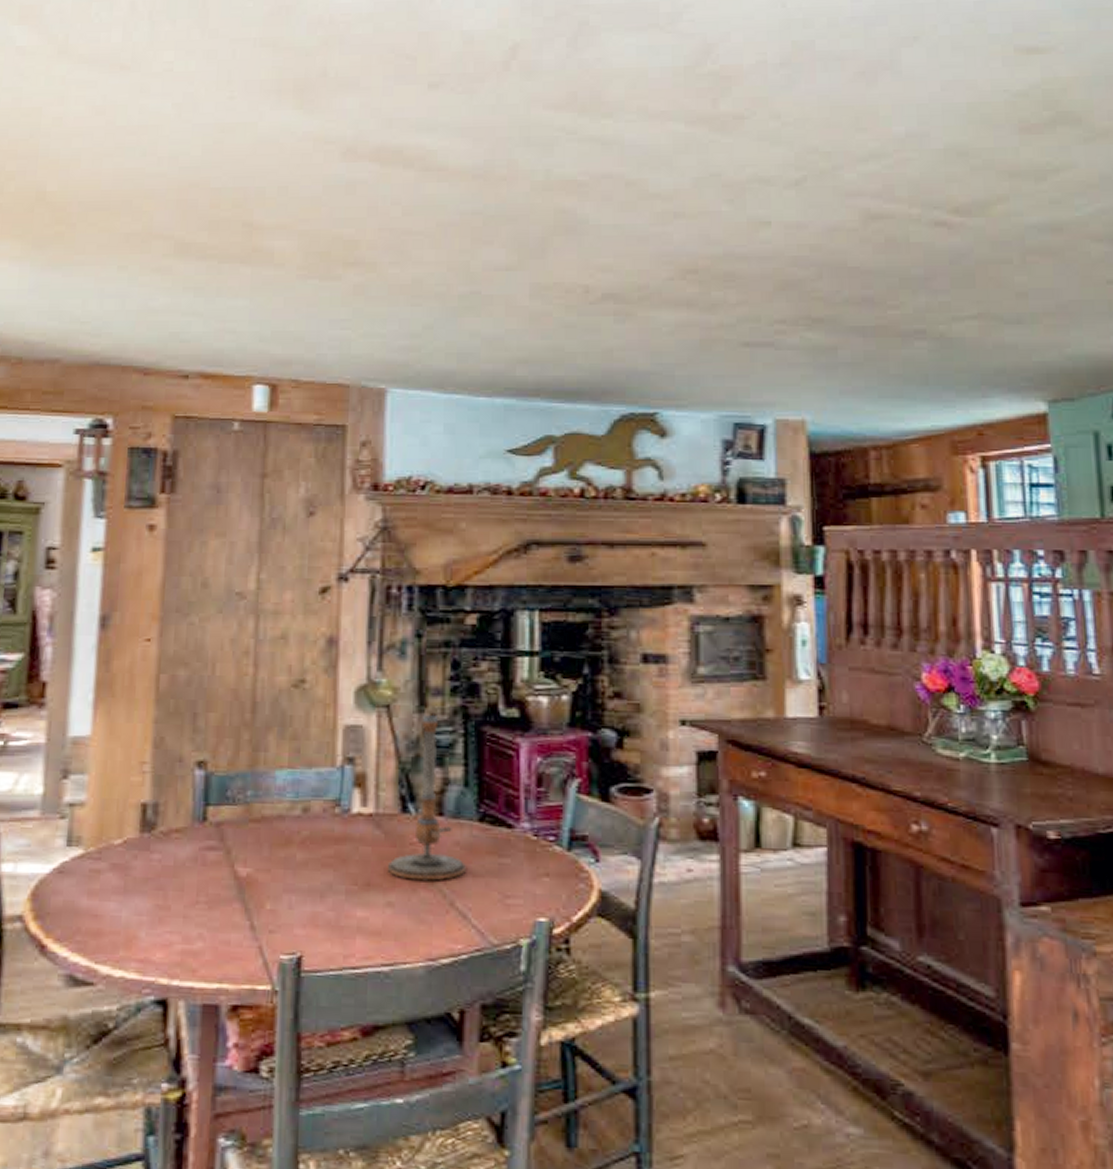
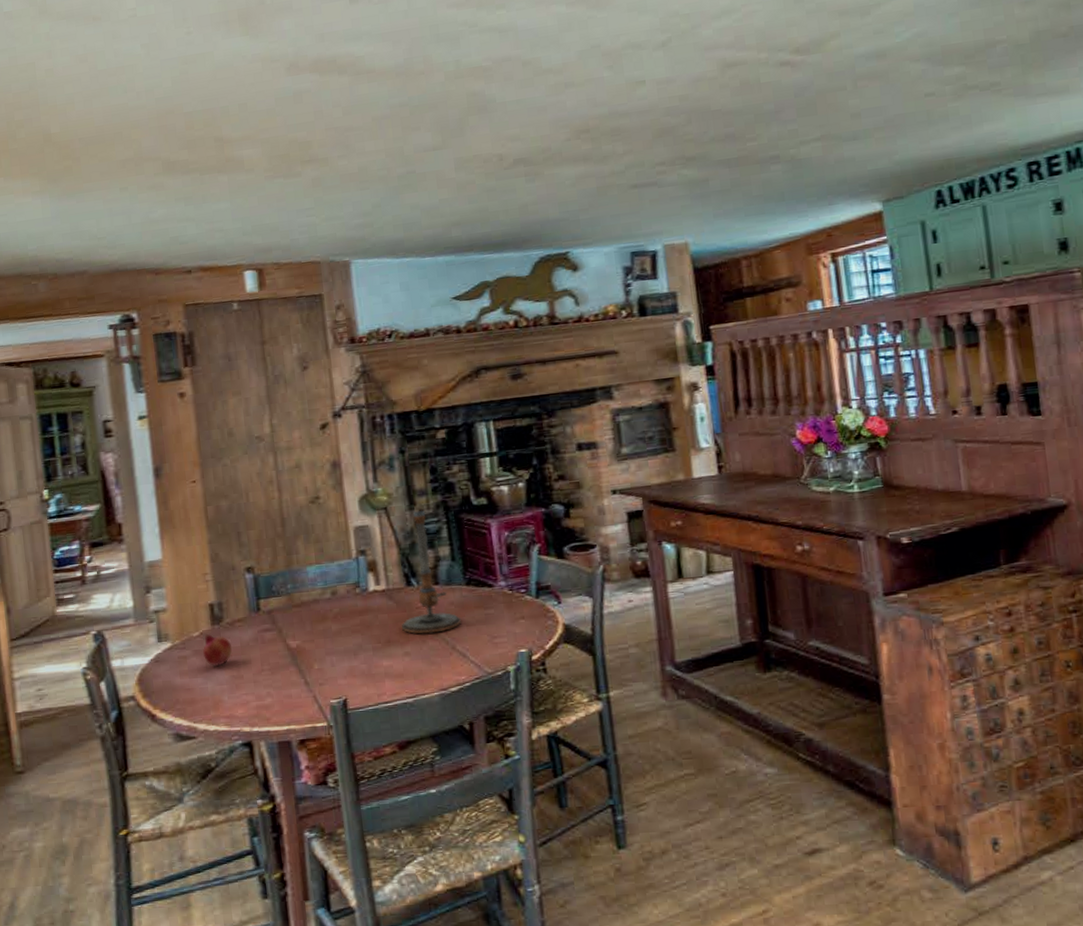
fruit: none [122,843,162,890] -> present [202,633,232,667]

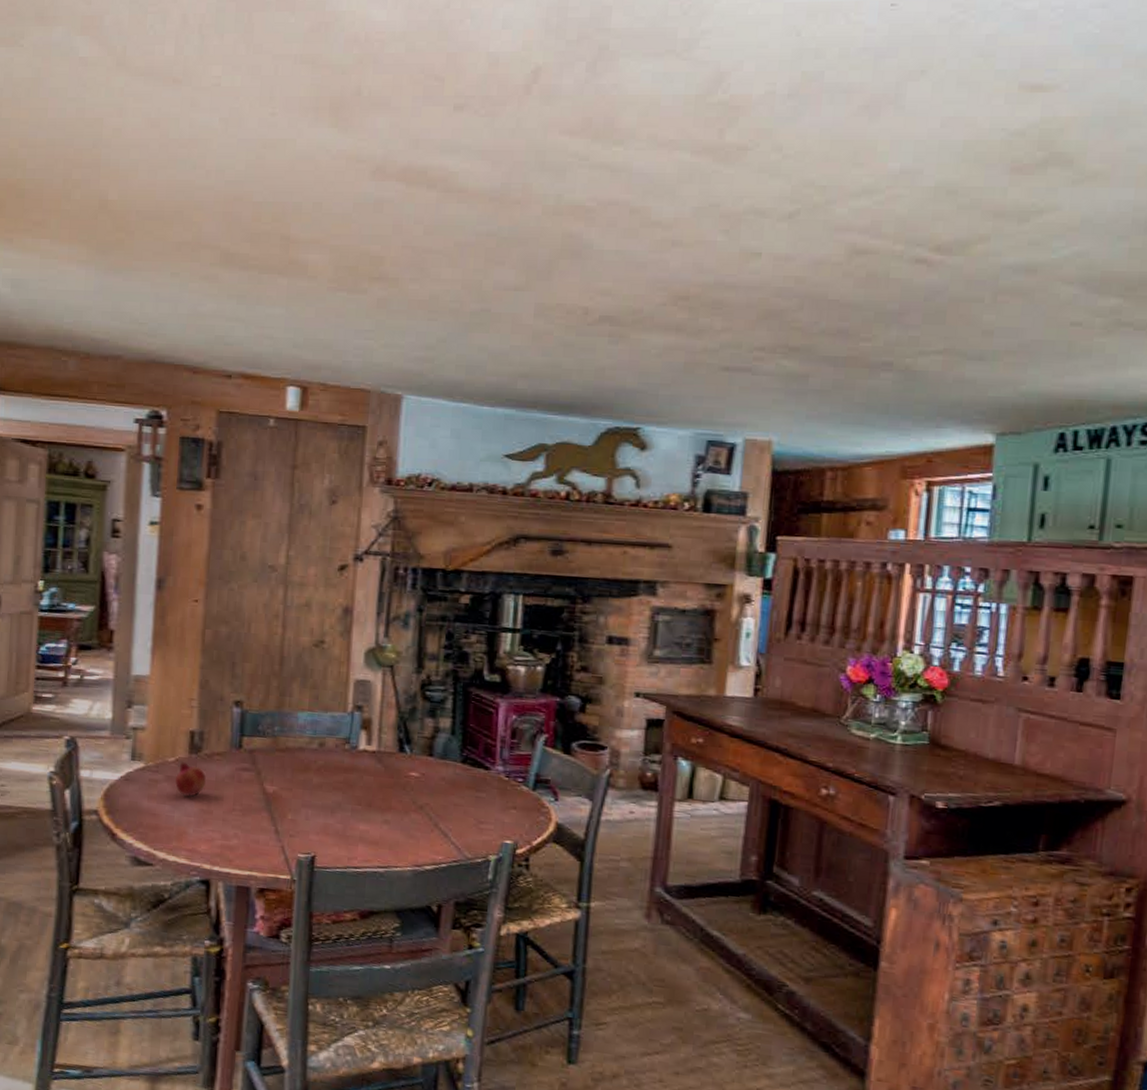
candlestick: present [401,510,461,635] -> none [385,675,449,806]

